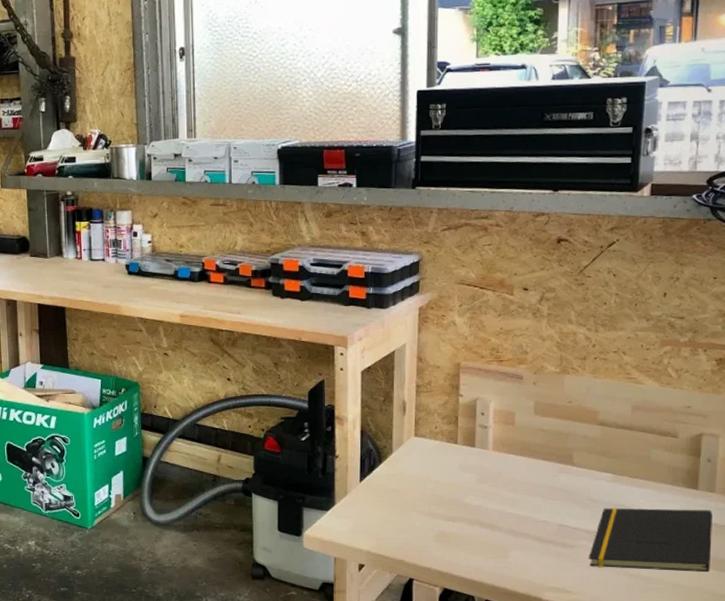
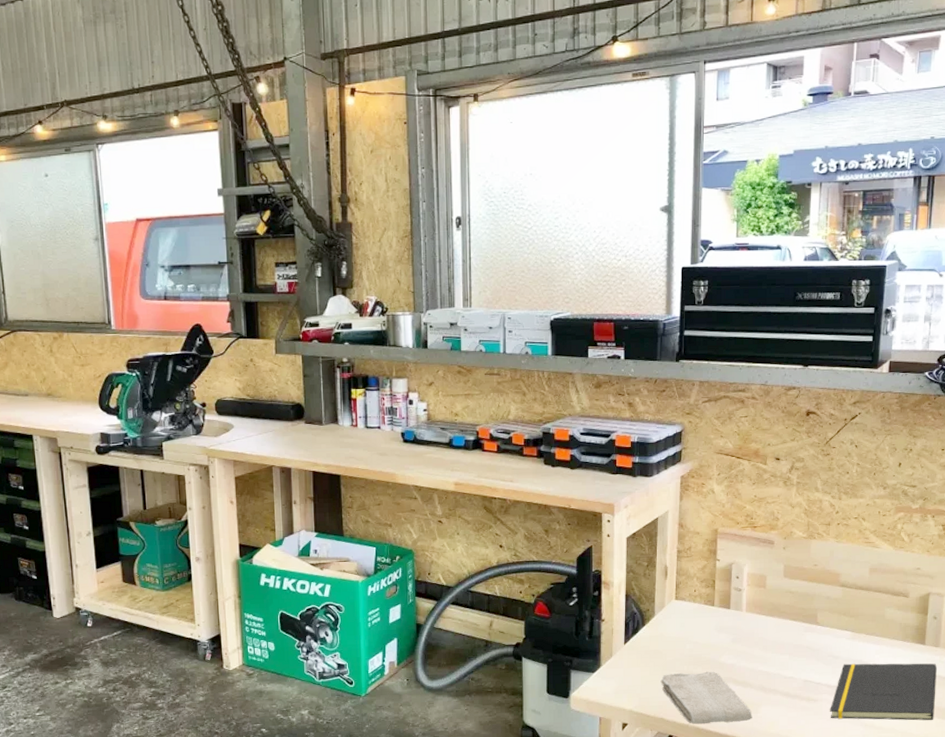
washcloth: none [399,512,501,568] -> present [660,671,752,725]

